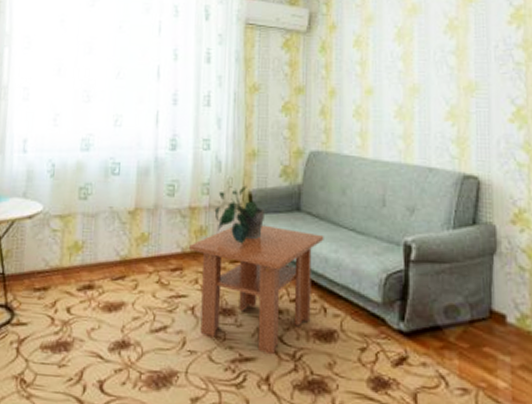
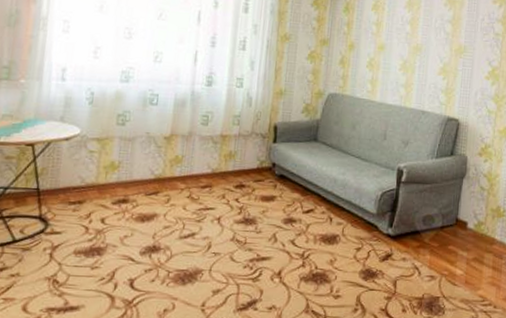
coffee table: present [189,225,324,355] -> none [219,151,335,255]
potted plant: present [214,185,264,244] -> none [243,119,287,167]

